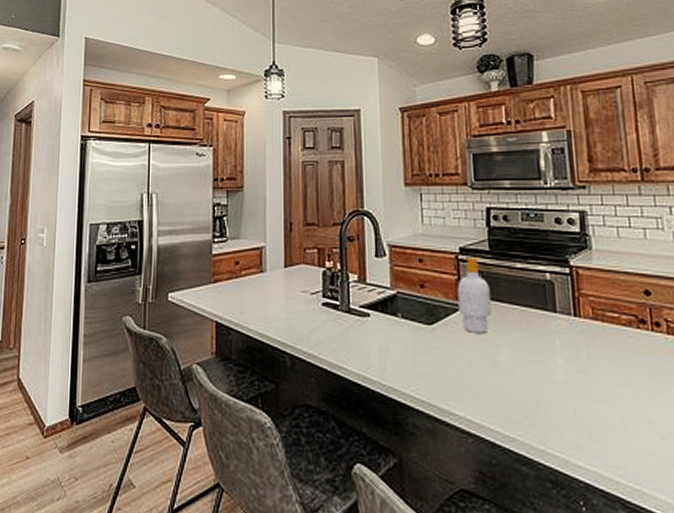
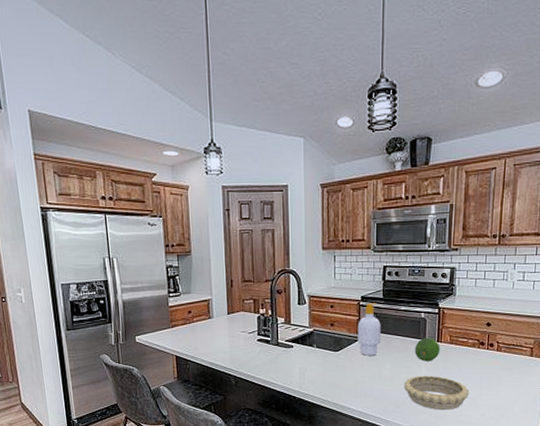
decorative bowl: none [532,367,636,427] -> present [404,375,470,410]
fruit: none [542,310,581,346] -> present [414,338,440,362]

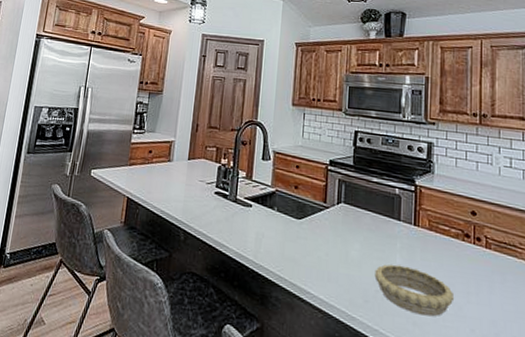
soap bottle: present [357,303,381,356] -> none [323,168,350,231]
fruit: present [414,338,440,362] -> none [387,218,418,248]

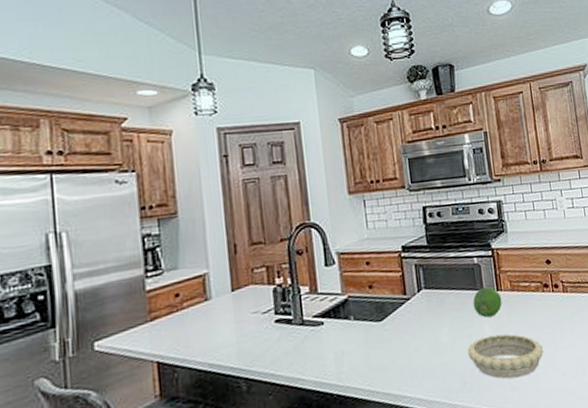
fruit: none [387,218,418,248] -> present [473,287,503,318]

